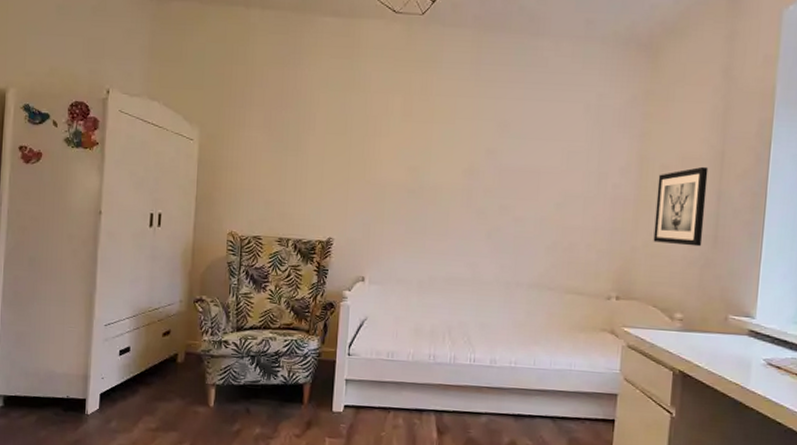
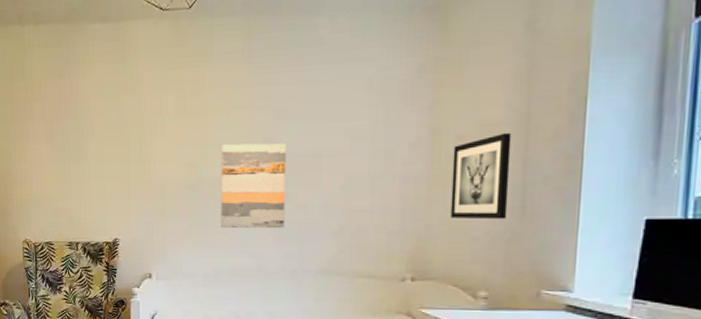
wall art: none [438,152,508,240] -> present [221,143,287,229]

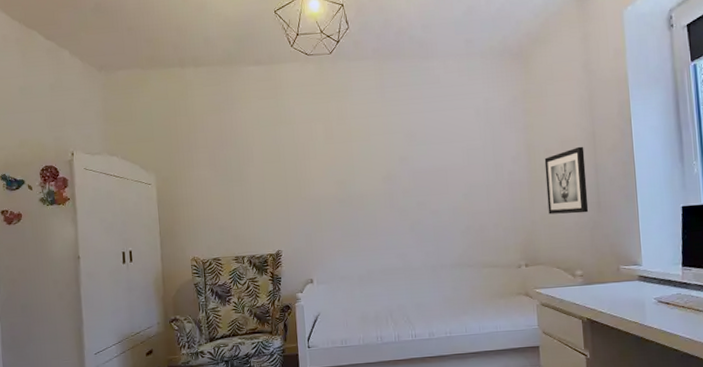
wall art: present [221,143,287,229] -> none [365,161,423,234]

